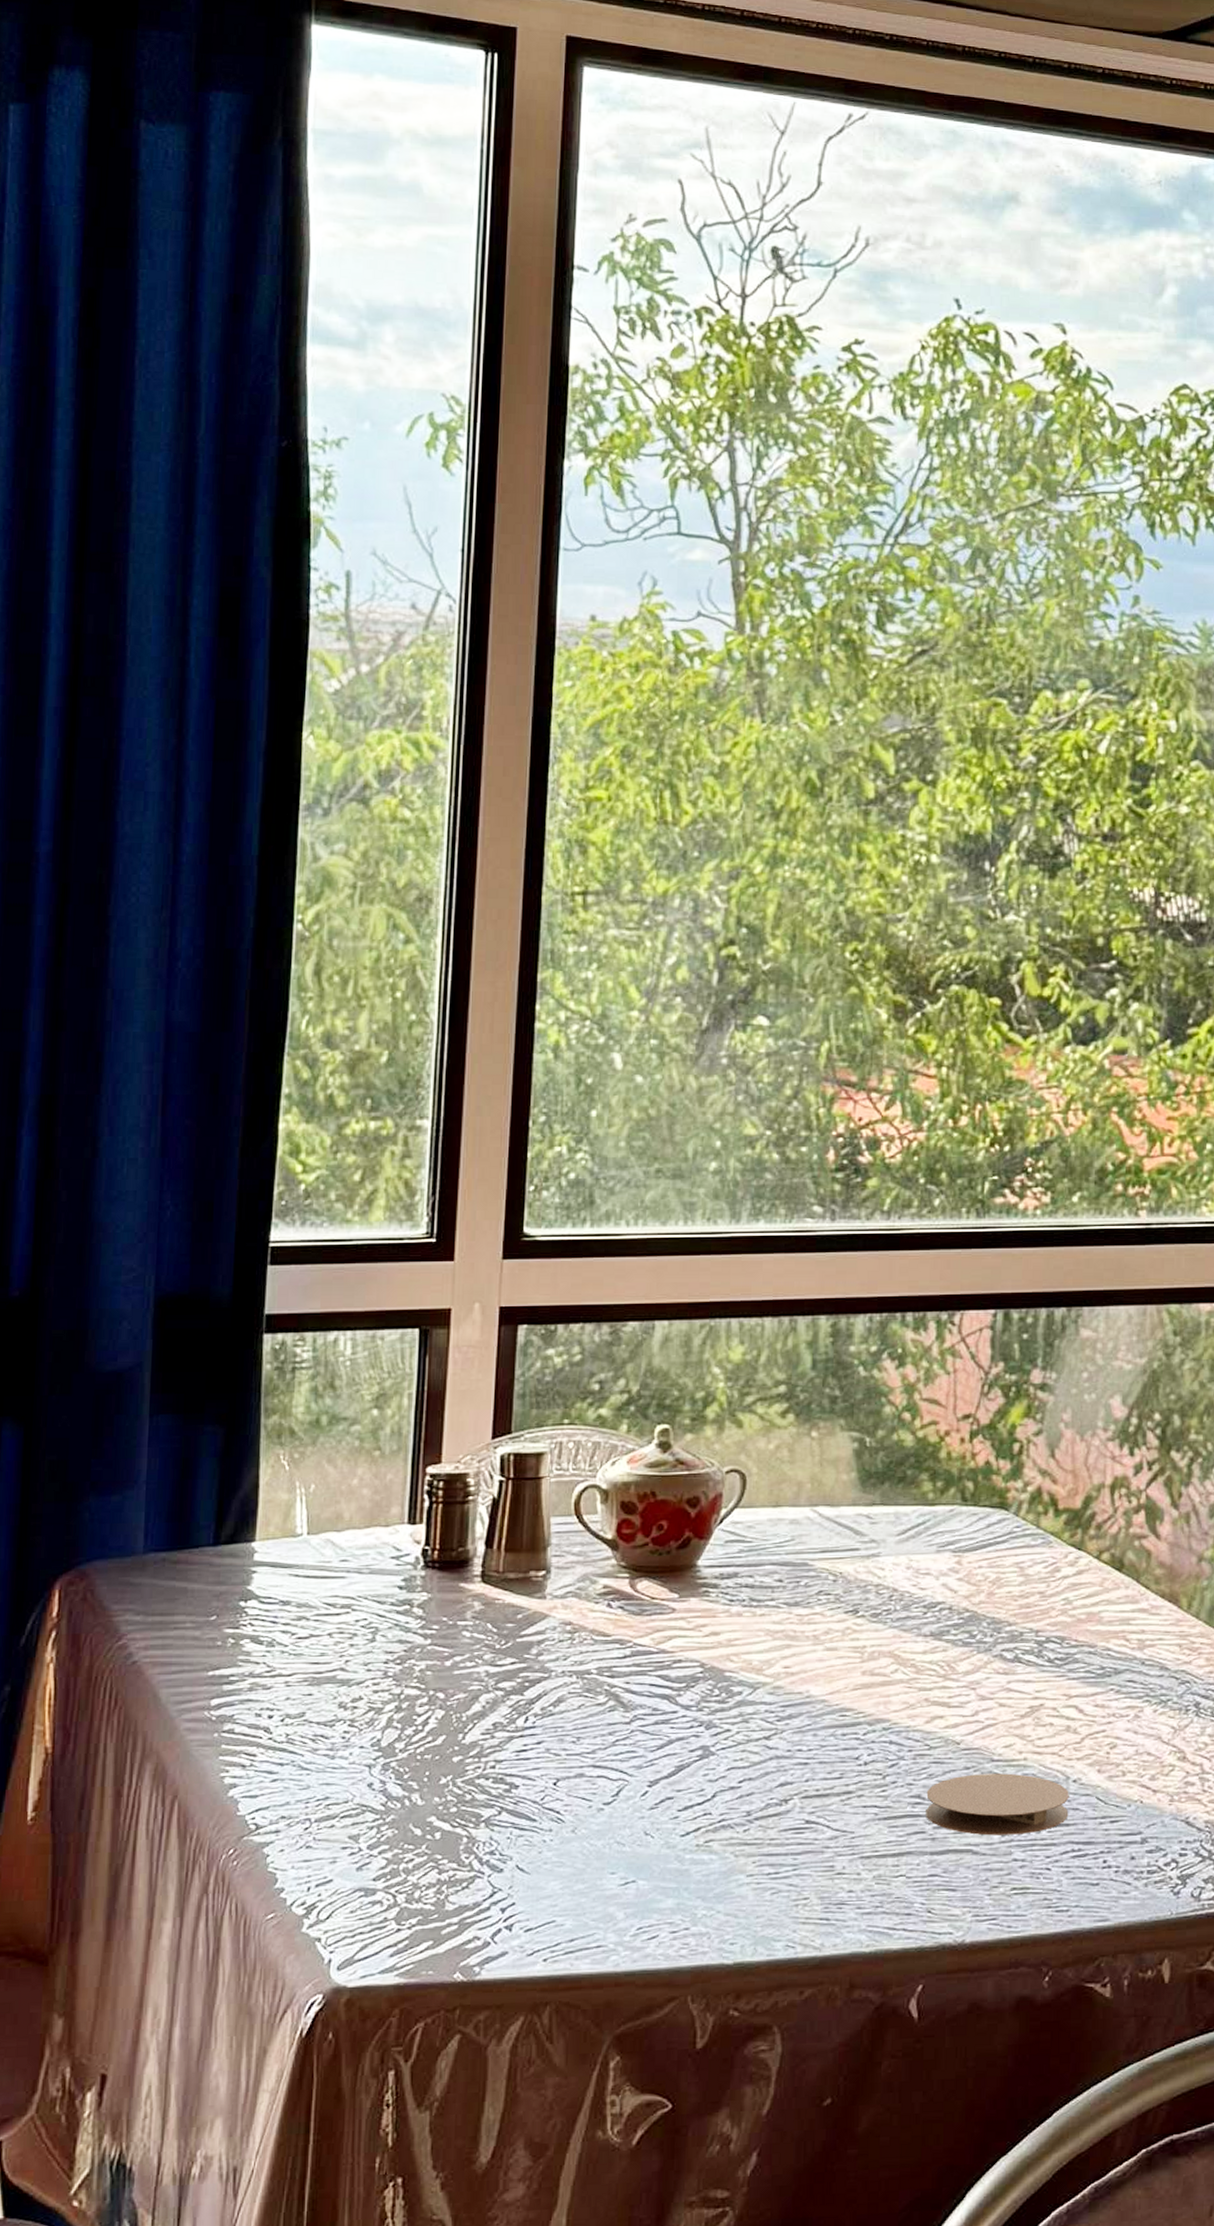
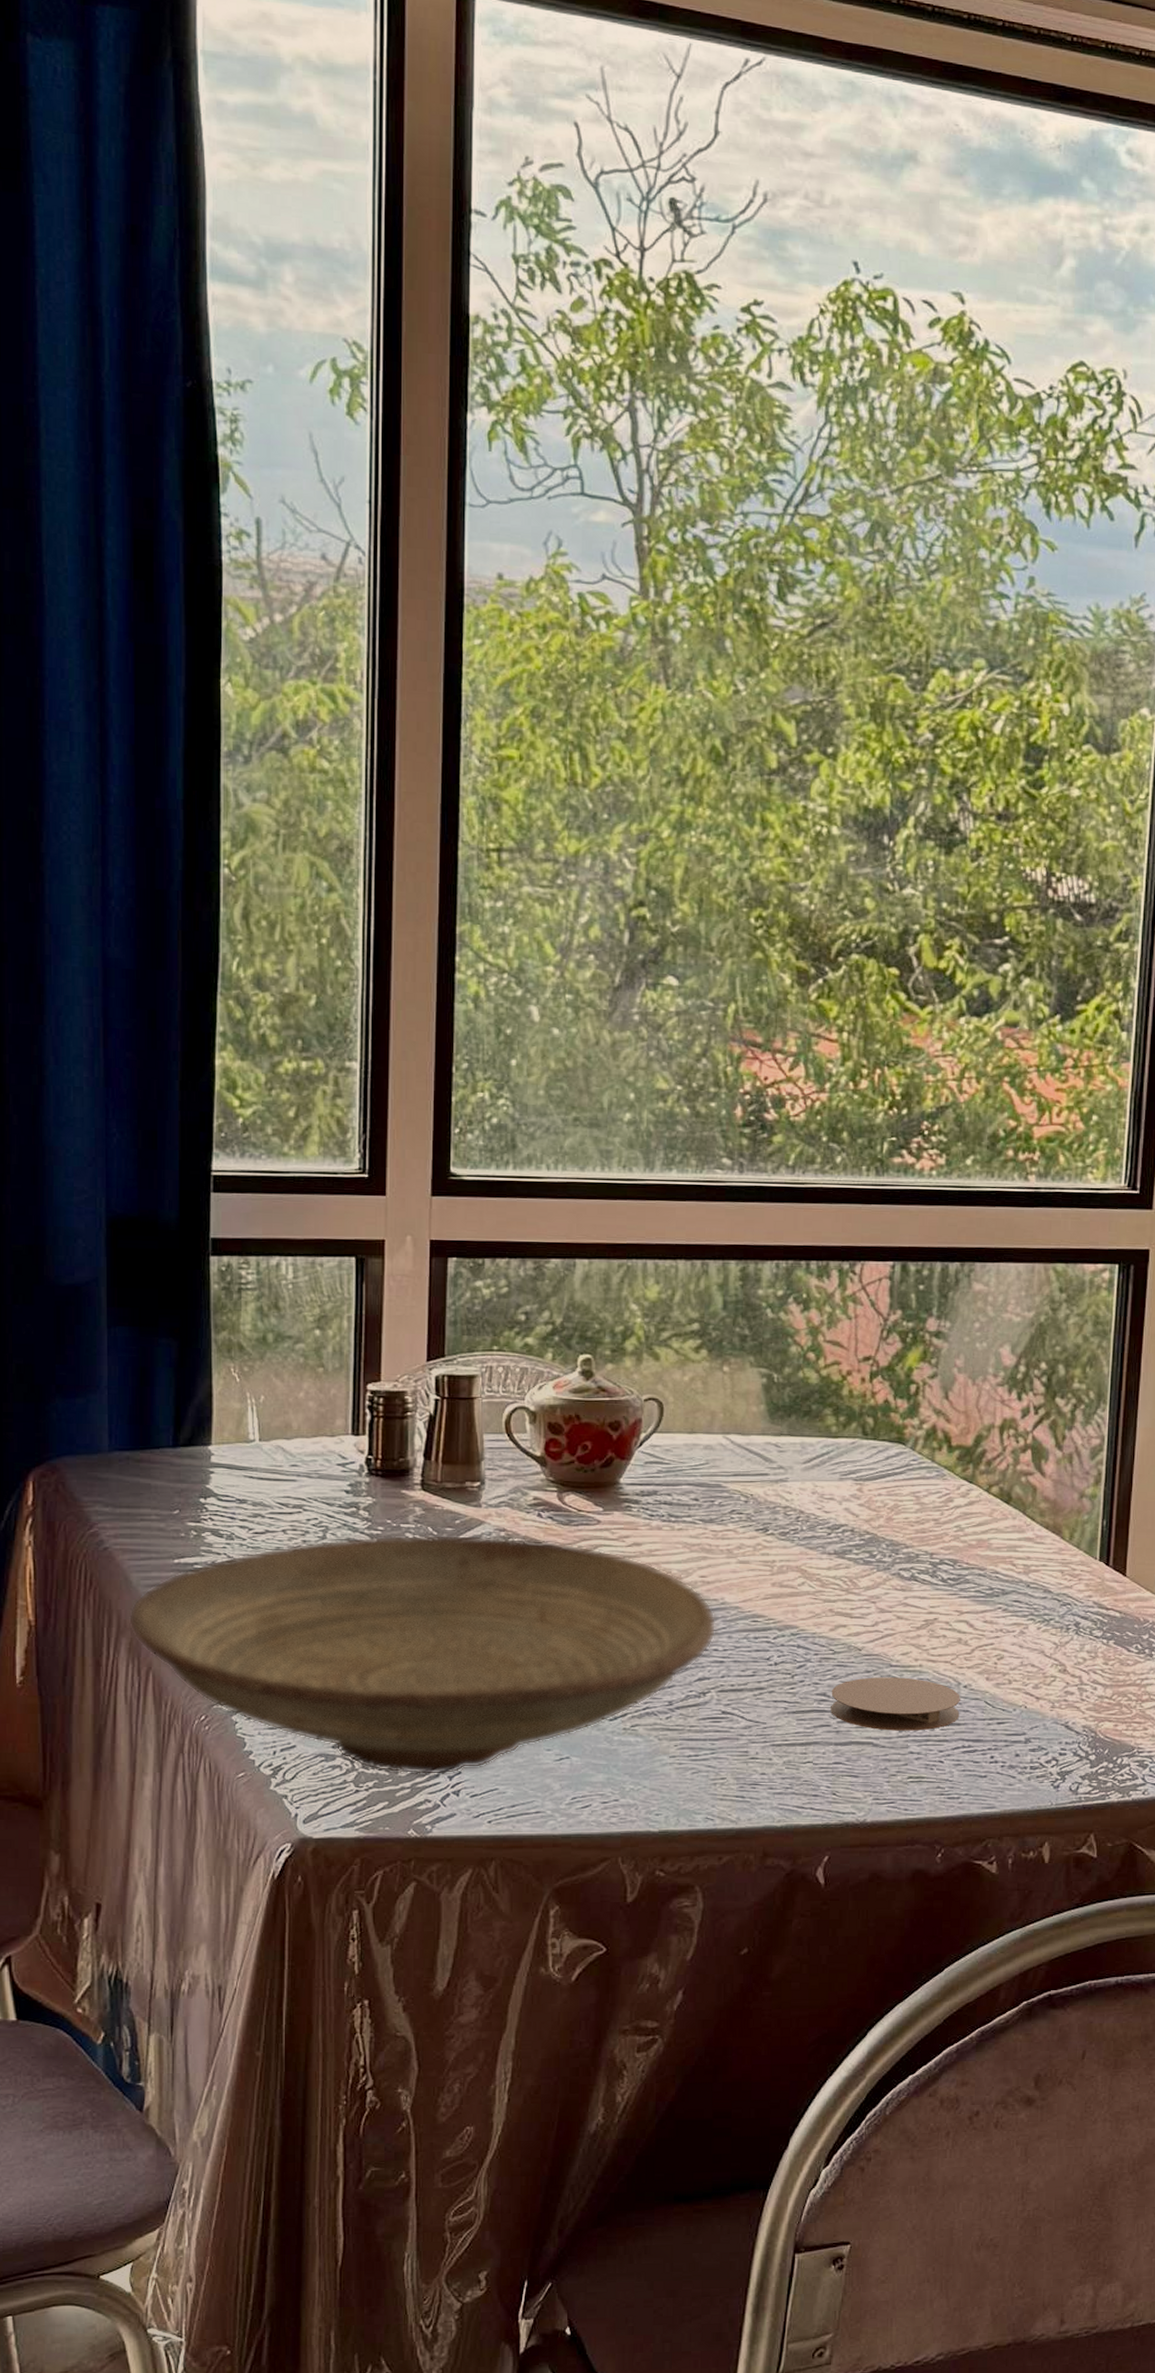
decorative bowl: none [154,1630,801,1909] -> present [128,1534,717,1775]

